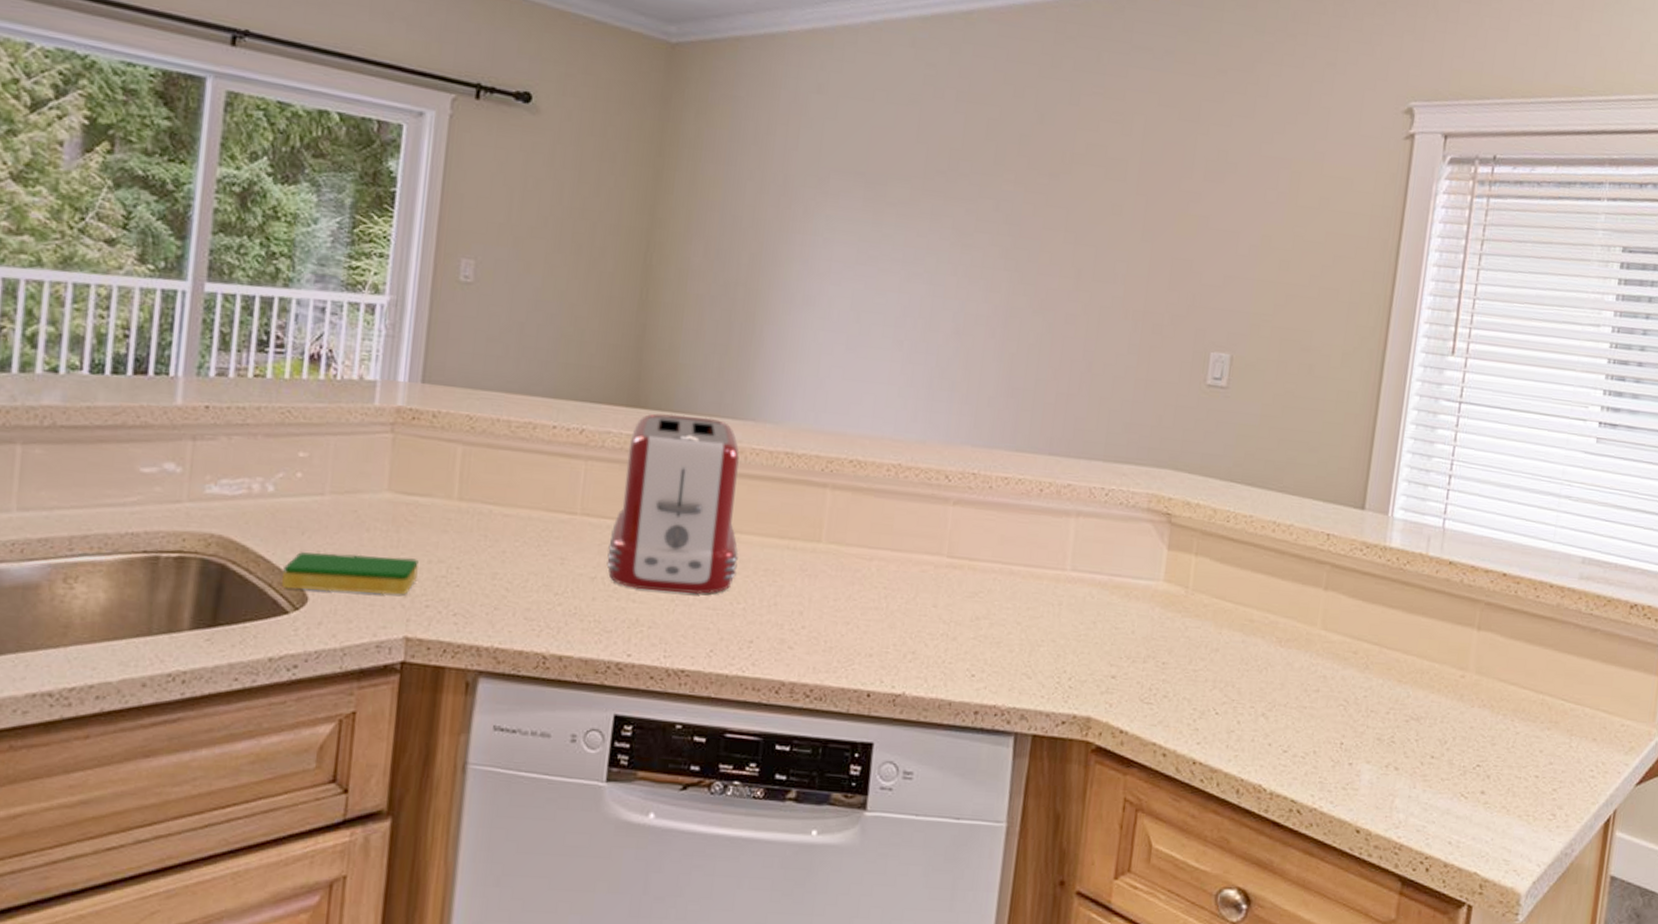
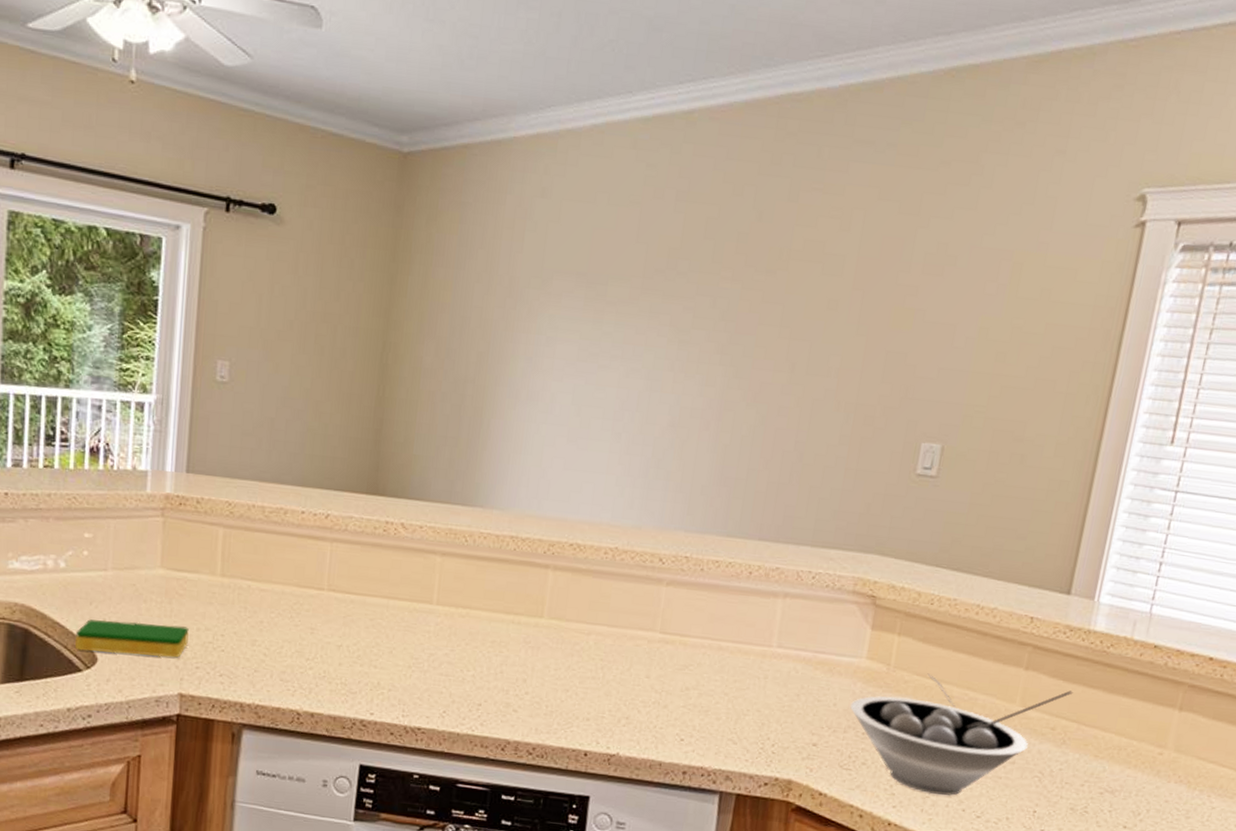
toaster: present [606,413,740,595] -> none [351,500,469,662]
bowl: none [1149,596,1373,730] -> present [850,673,1074,797]

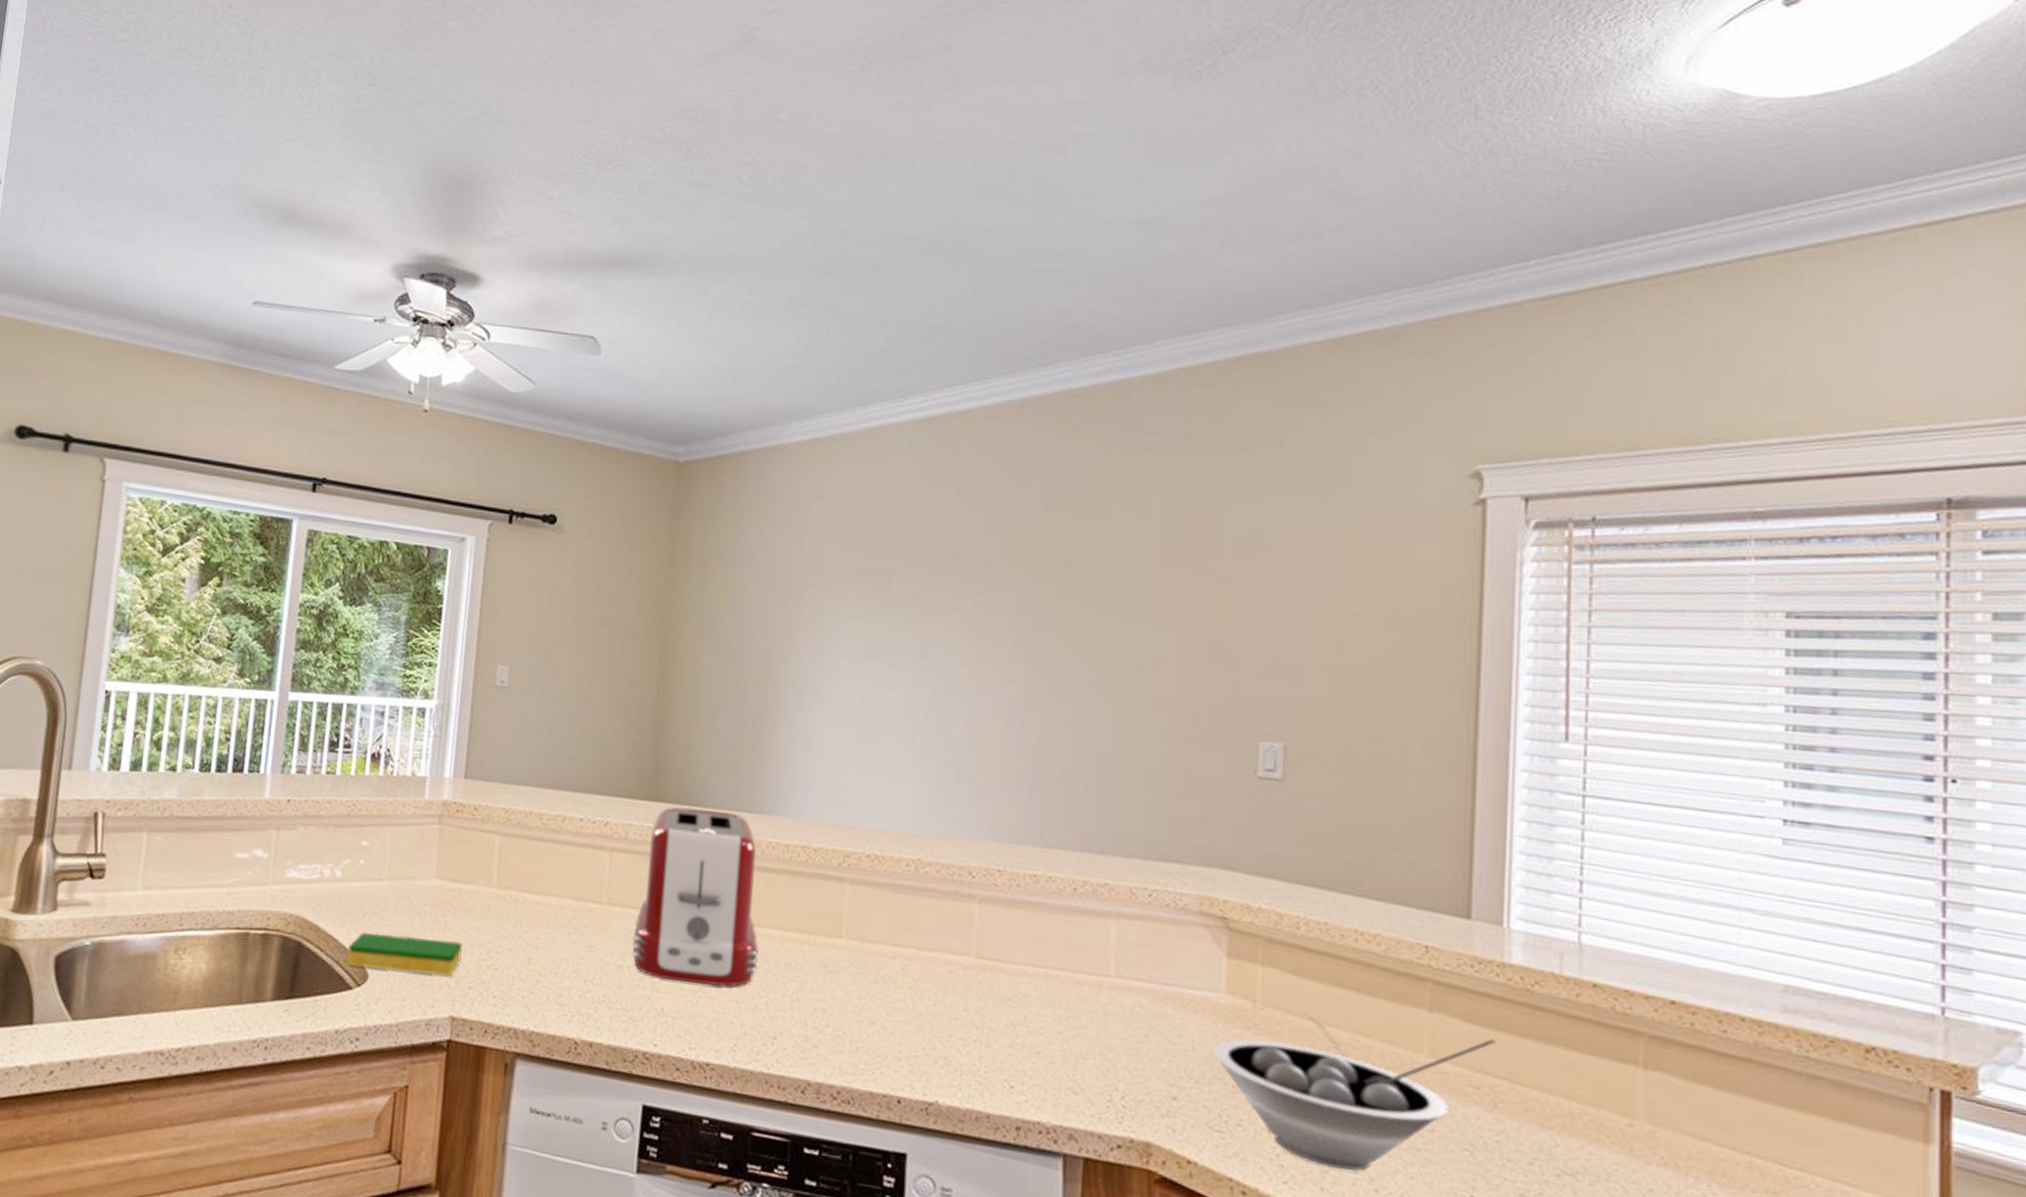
toaster: none [351,500,469,662] -> present [632,807,759,987]

